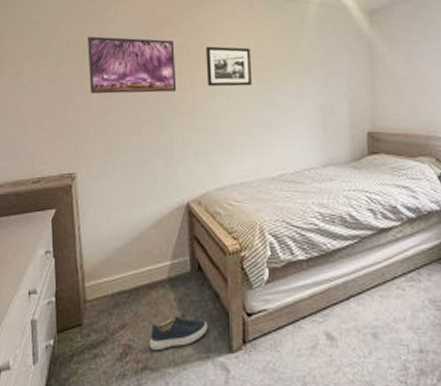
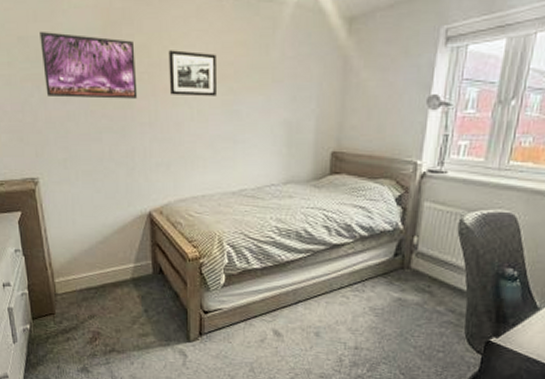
shoe: present [148,316,208,350] -> none [115,310,168,337]

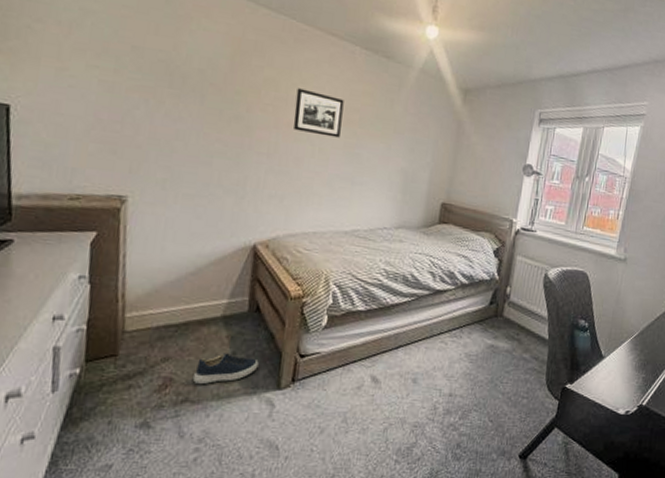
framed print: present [40,31,138,99] -> none [155,44,263,128]
shoe: none [115,310,168,337] -> present [192,353,259,384]

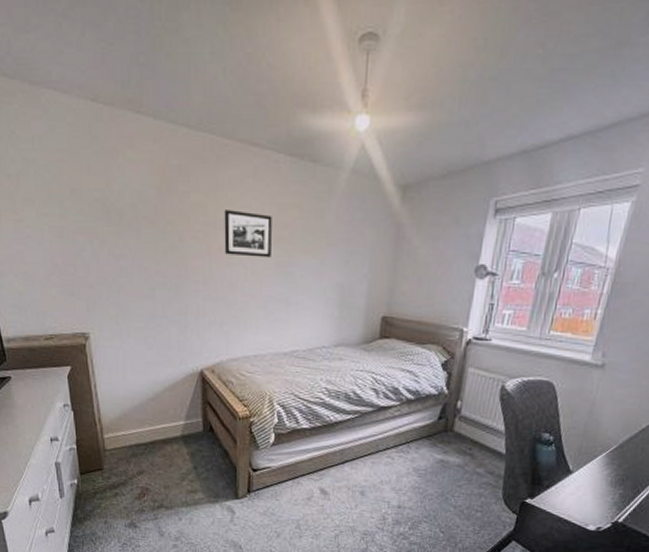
shoe: present [192,353,259,384] -> none [164,467,217,493]

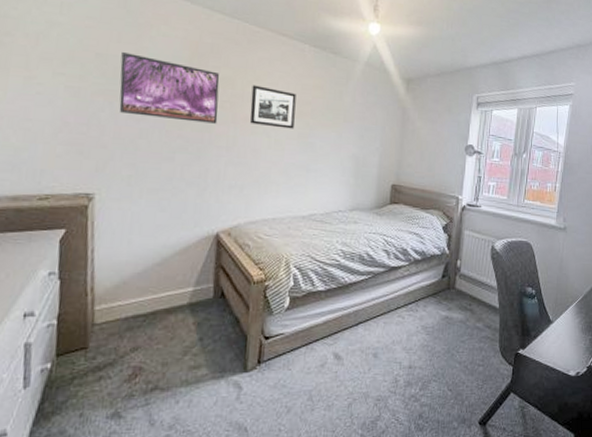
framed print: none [94,184,192,257] -> present [119,51,220,124]

